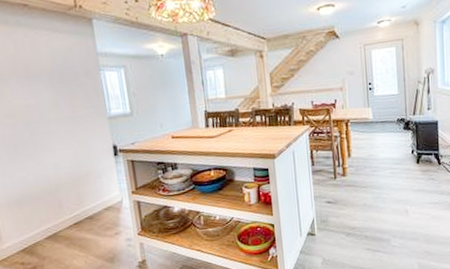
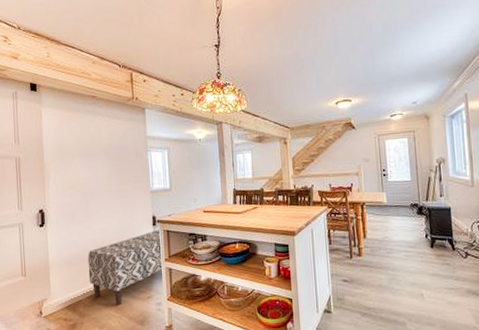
bench: none [40,159,132,245] -> present [87,229,164,306]

